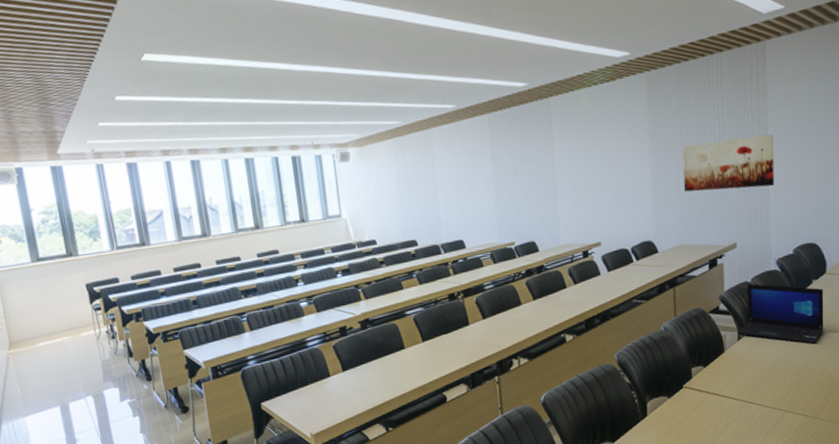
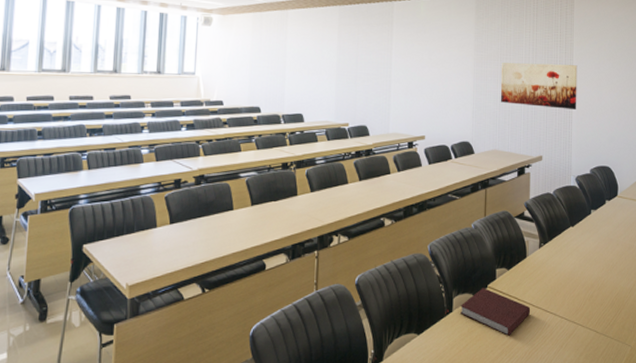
notebook: none [655,388,732,432] -> present [460,288,531,336]
laptop: present [737,284,824,345] -> none [539,196,615,262]

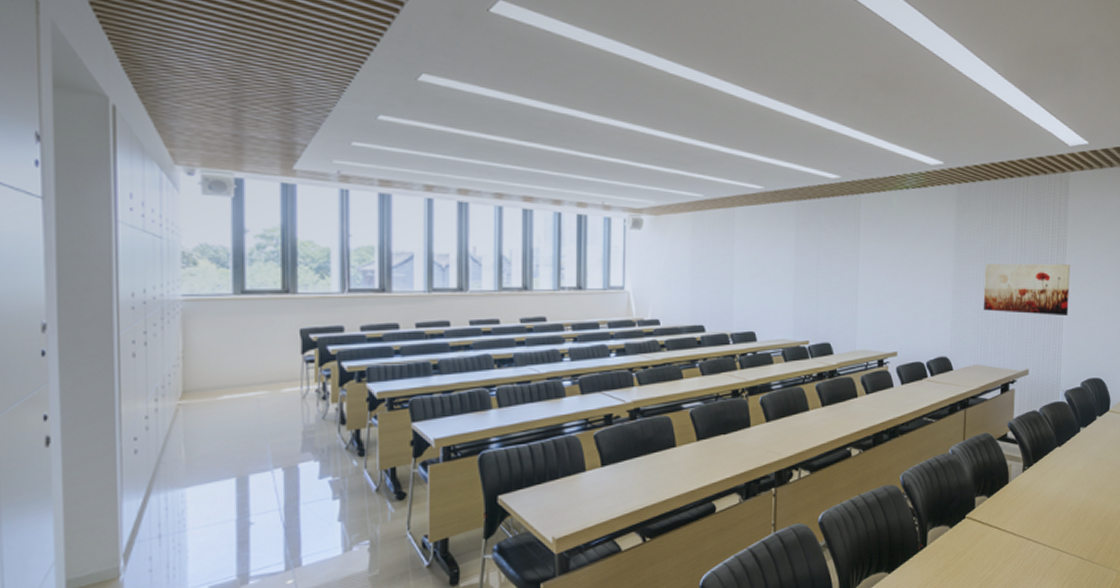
notebook: present [460,288,531,336] -> none [935,518,1012,568]

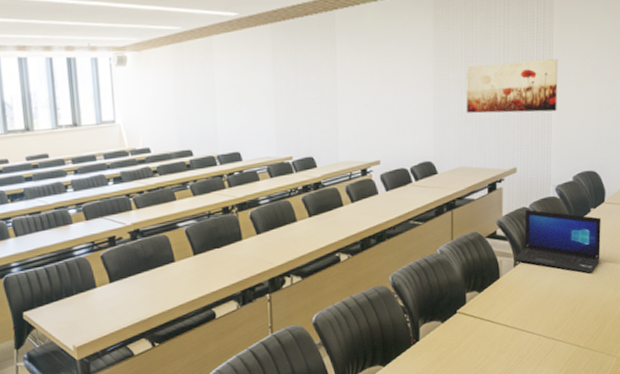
laptop: none [1023,414,1106,484] -> present [514,210,601,274]

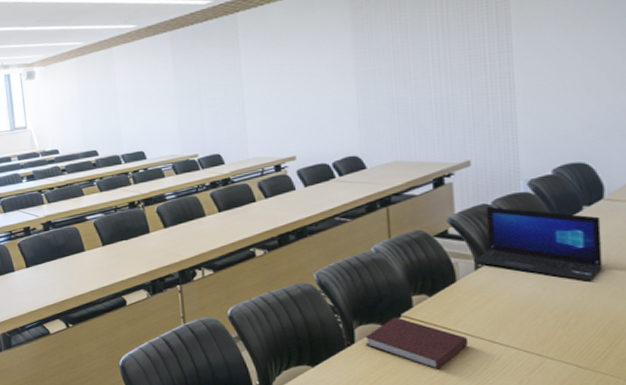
notebook: none [428,313,505,359] -> present [365,317,469,369]
wall art: present [466,59,558,114] -> none [395,40,523,105]

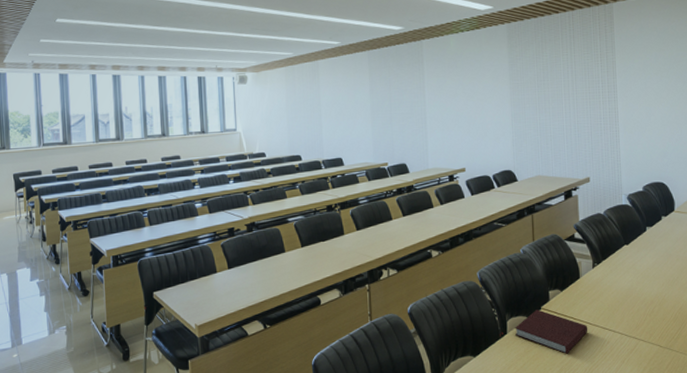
laptop: present [474,207,603,283] -> none [592,216,675,278]

